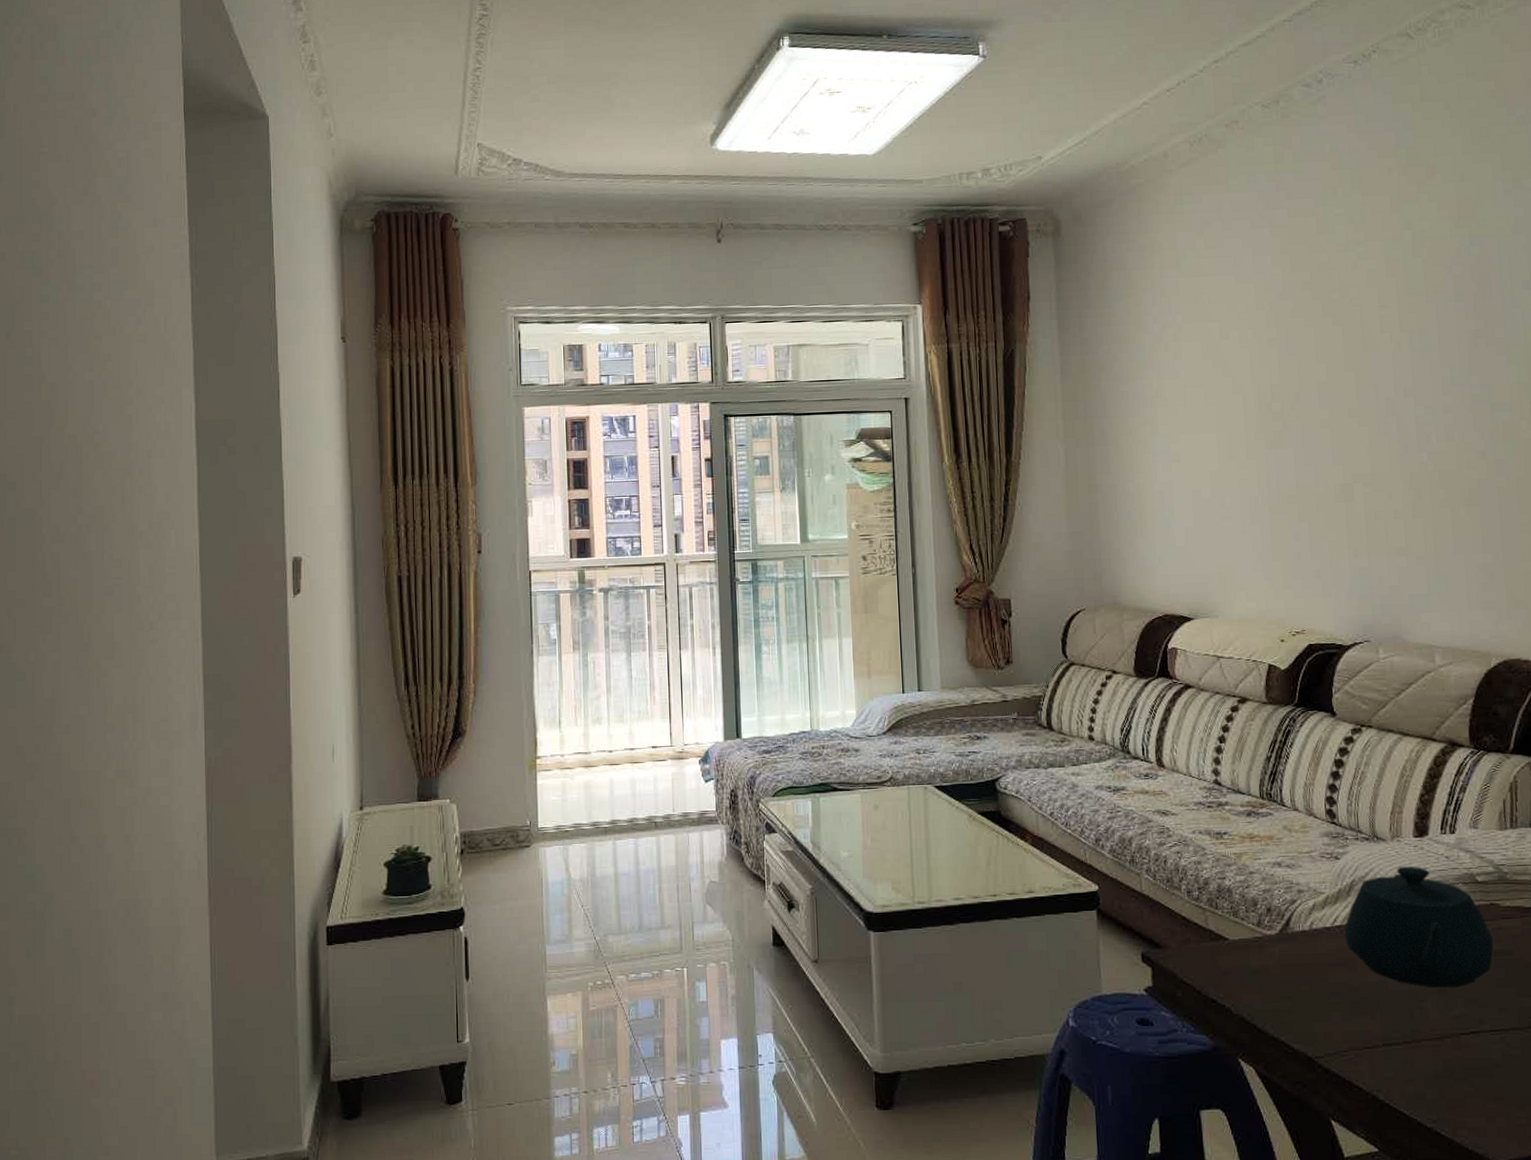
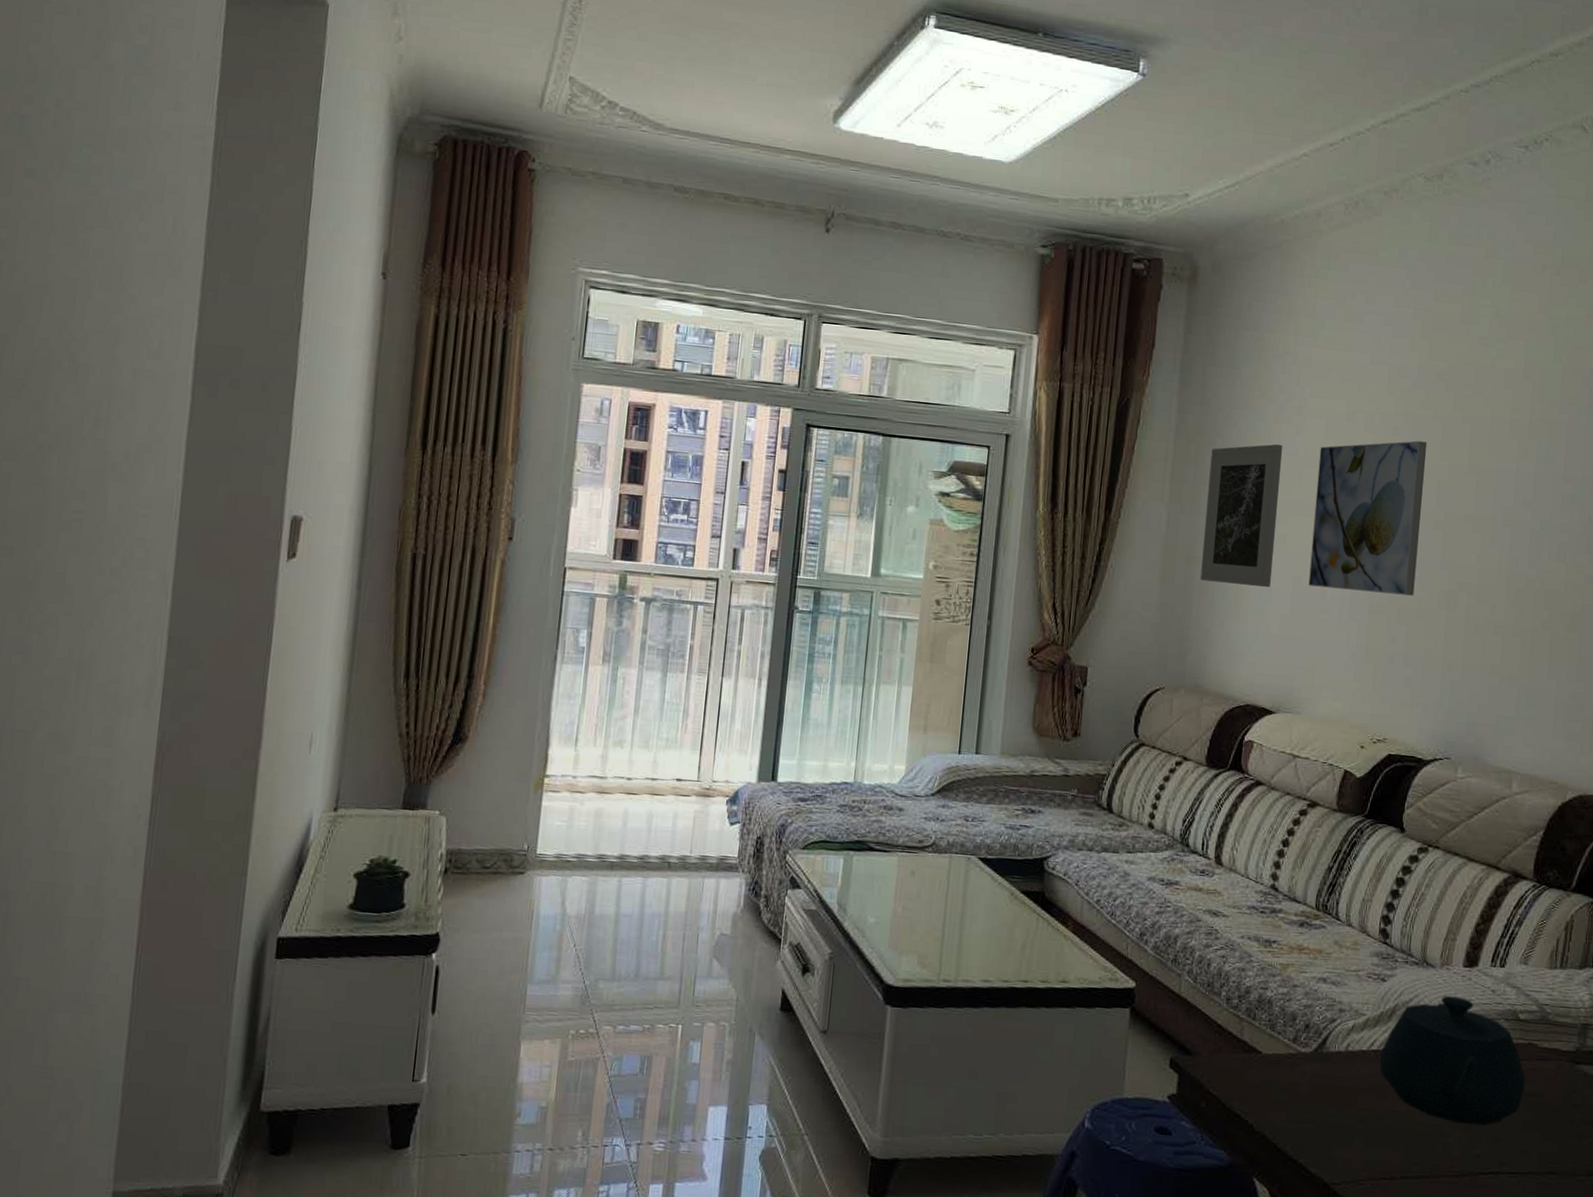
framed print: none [1097,370,1171,506] -> present [1200,444,1283,588]
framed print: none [1199,348,1311,497] -> present [1308,440,1428,596]

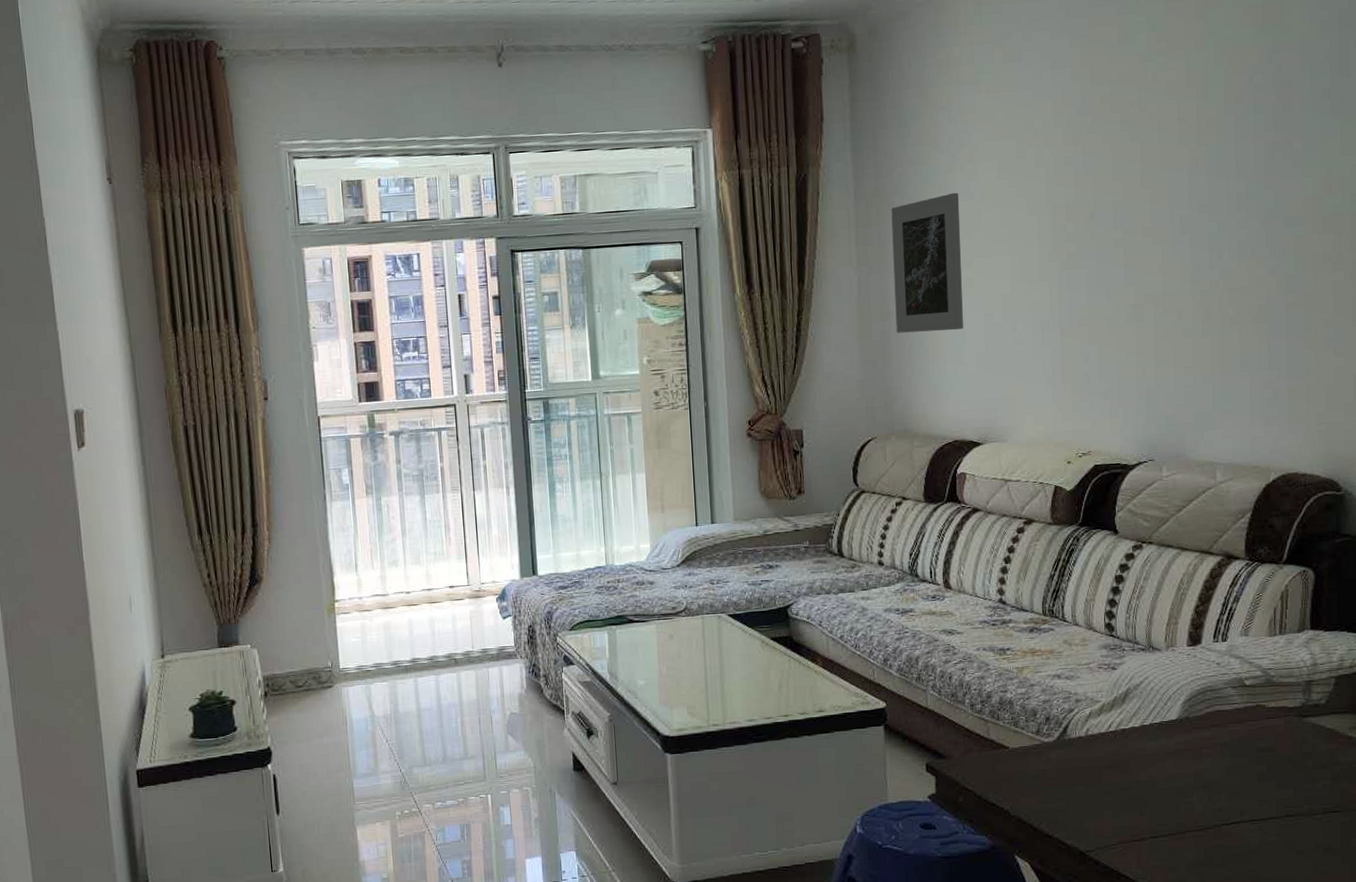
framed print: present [1308,440,1428,596] -> none [995,166,1102,322]
teapot: present [1379,995,1526,1126] -> none [1118,673,1257,784]

